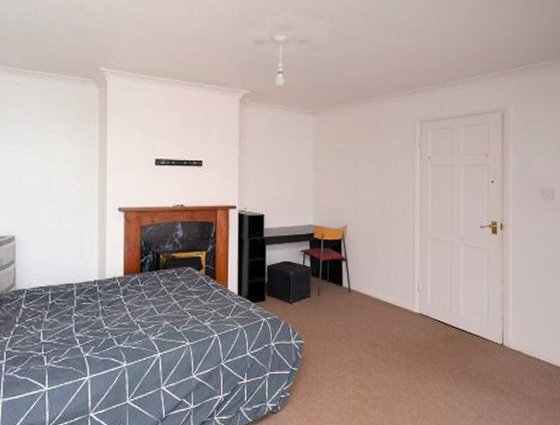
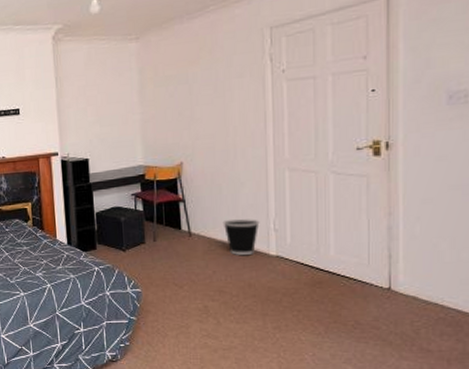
wastebasket: none [377,280,407,311] -> present [223,219,260,255]

